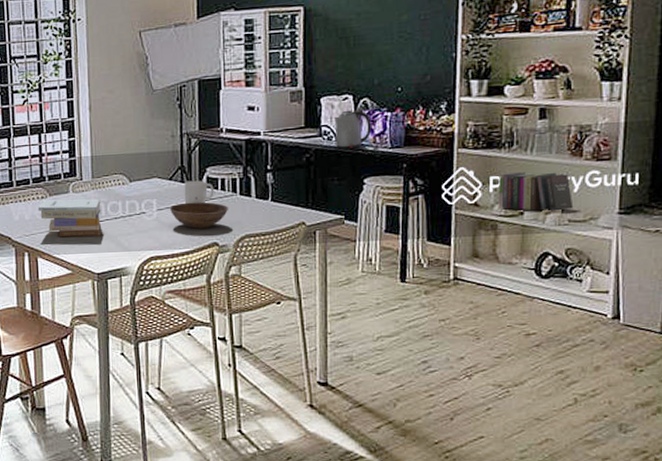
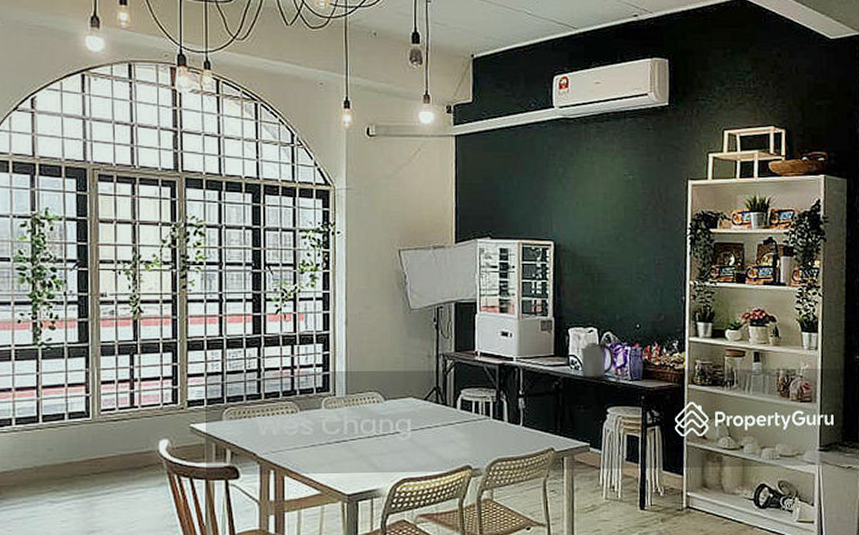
books: present [37,198,102,238] -> none [287,413,354,455]
bowl: present [169,201,229,229] -> none [423,424,483,451]
mug: present [184,180,214,204] -> none [439,402,468,425]
books: present [498,172,574,211] -> none [722,409,784,446]

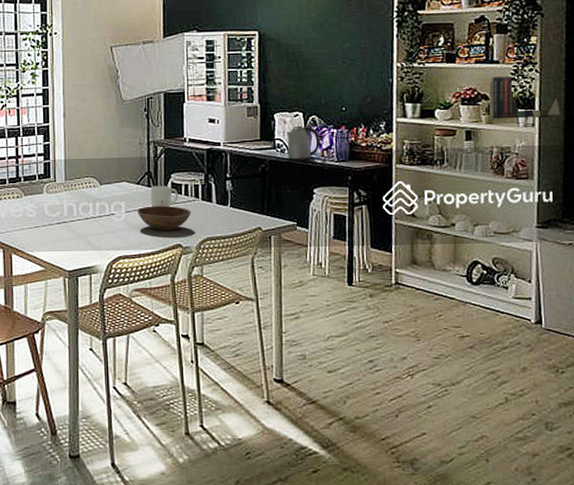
bowl: none [423,424,483,451] -> present [136,205,192,231]
mug: none [439,402,468,425] -> present [150,185,178,207]
books: none [777,298,841,342] -> present [489,75,560,120]

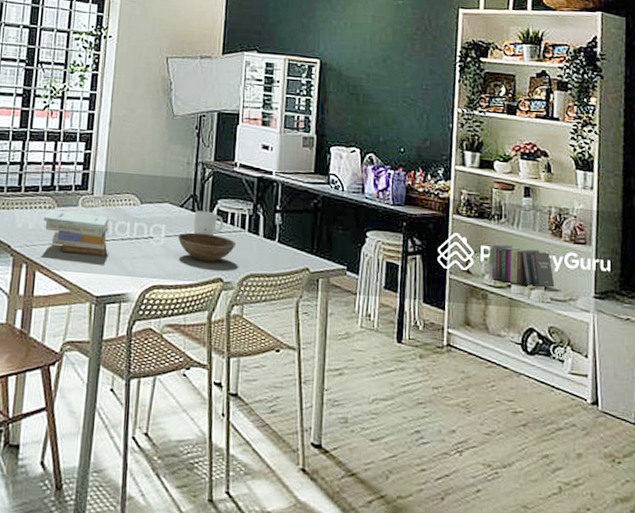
books: none [13,198,74,236] -> present [43,209,109,256]
kettle: present [287,126,319,162] -> none [342,162,375,202]
books: none [432,187,498,224] -> present [488,244,555,288]
books: present [489,75,560,120] -> none [549,134,618,183]

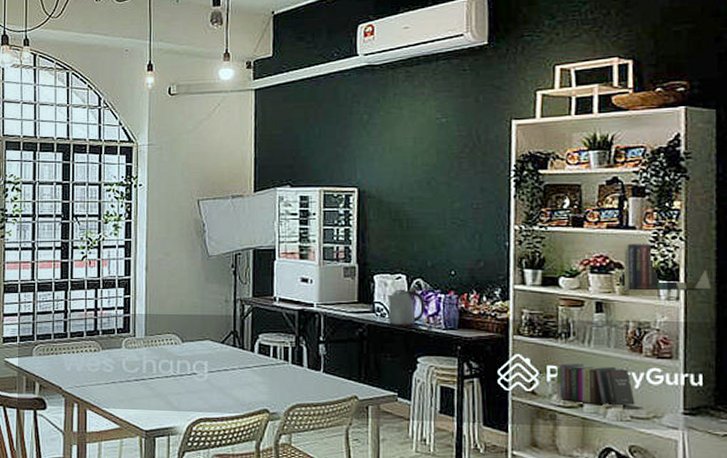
books: present [43,209,109,256] -> none [90,352,153,393]
bowl: present [177,232,237,262] -> none [220,367,281,394]
mug: present [193,210,224,235] -> none [236,345,266,369]
kettle: none [342,162,375,202] -> present [388,289,424,328]
books: none [549,134,618,183] -> present [624,243,711,291]

